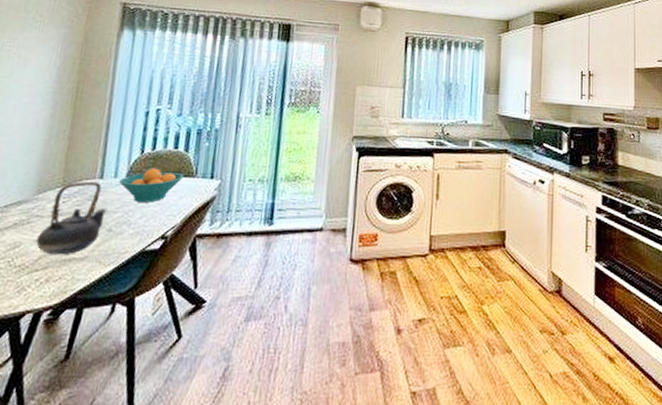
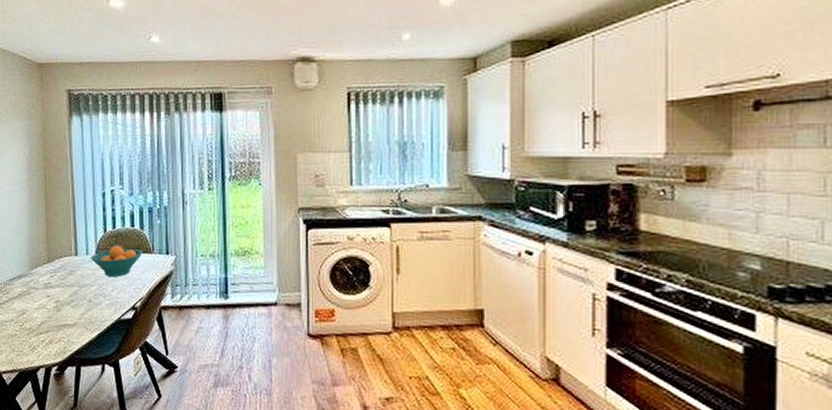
teapot: present [36,181,108,255] -> none [37,258,85,321]

